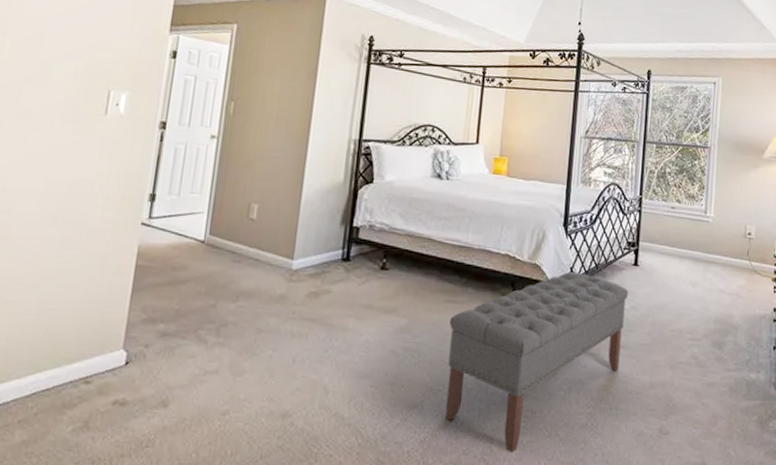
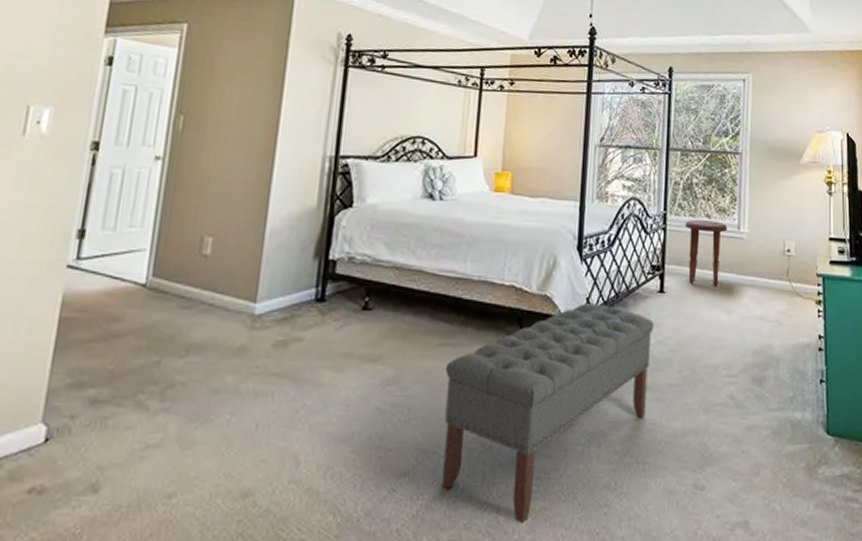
side table: none [658,203,696,263] -> present [685,219,728,287]

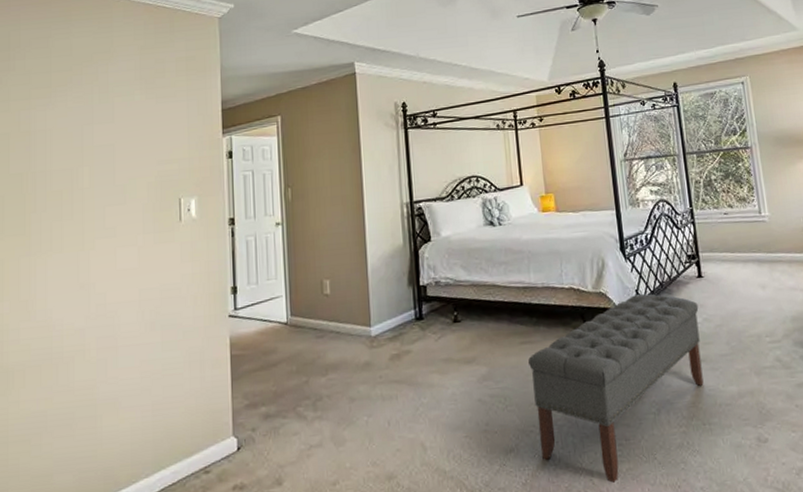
side table: present [685,219,728,287] -> none [711,209,750,267]

